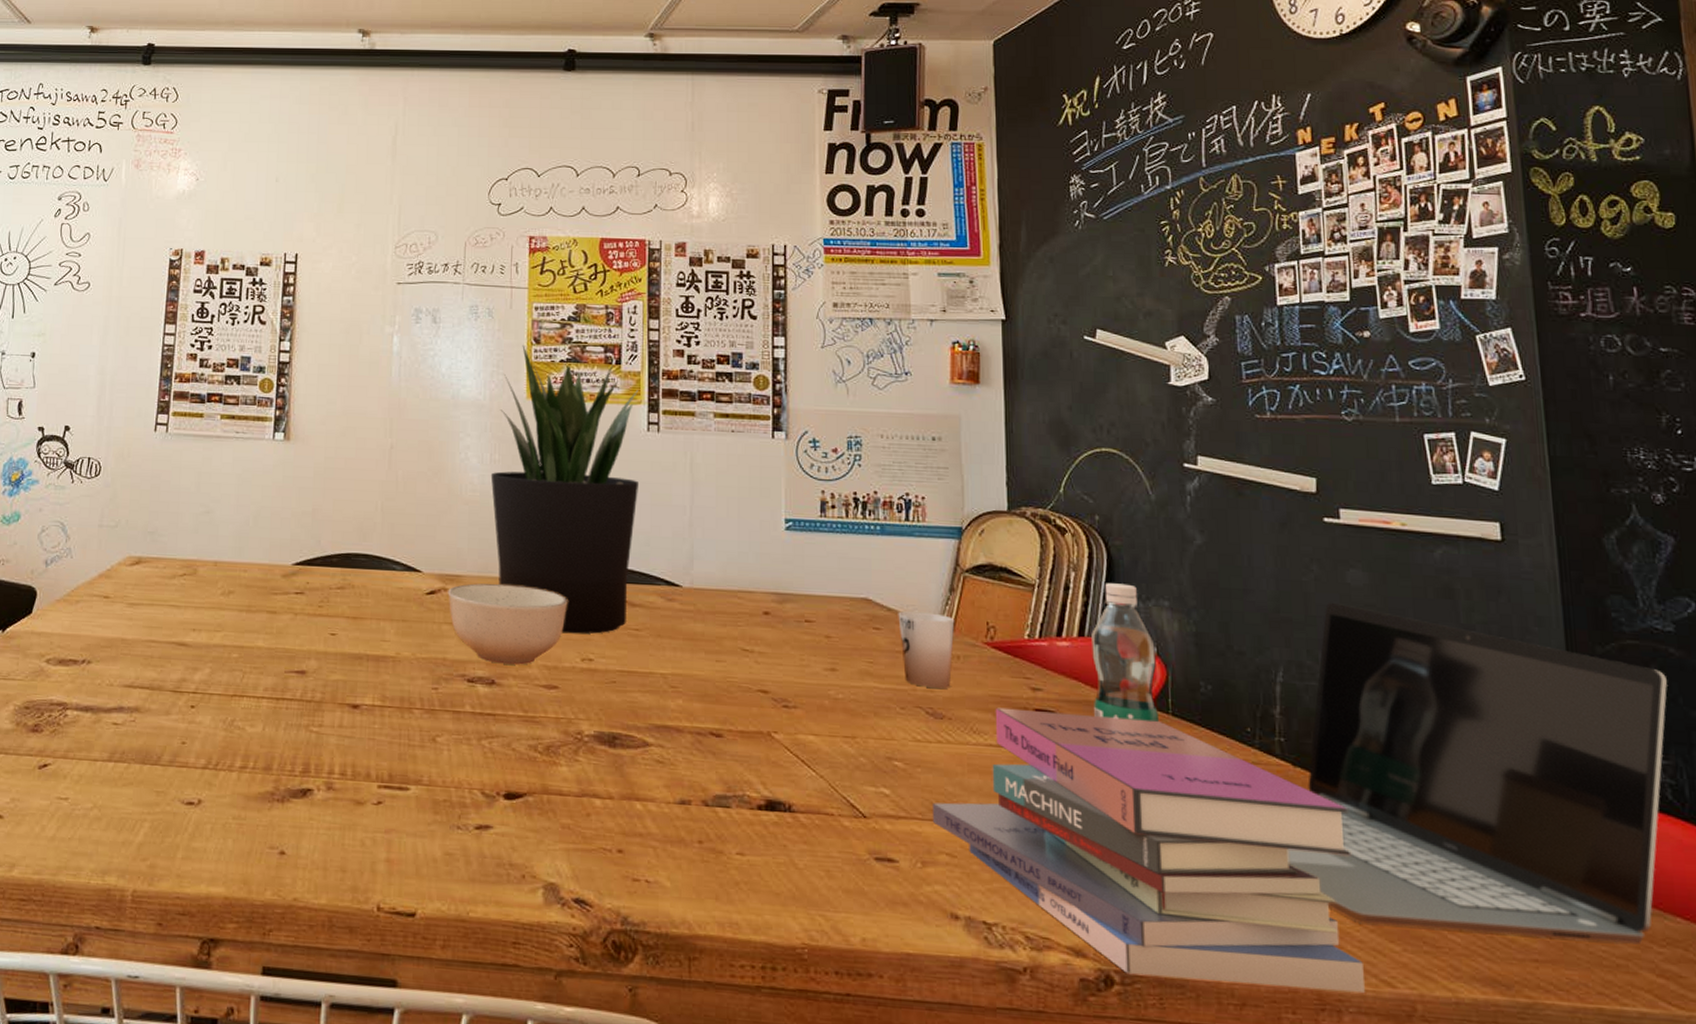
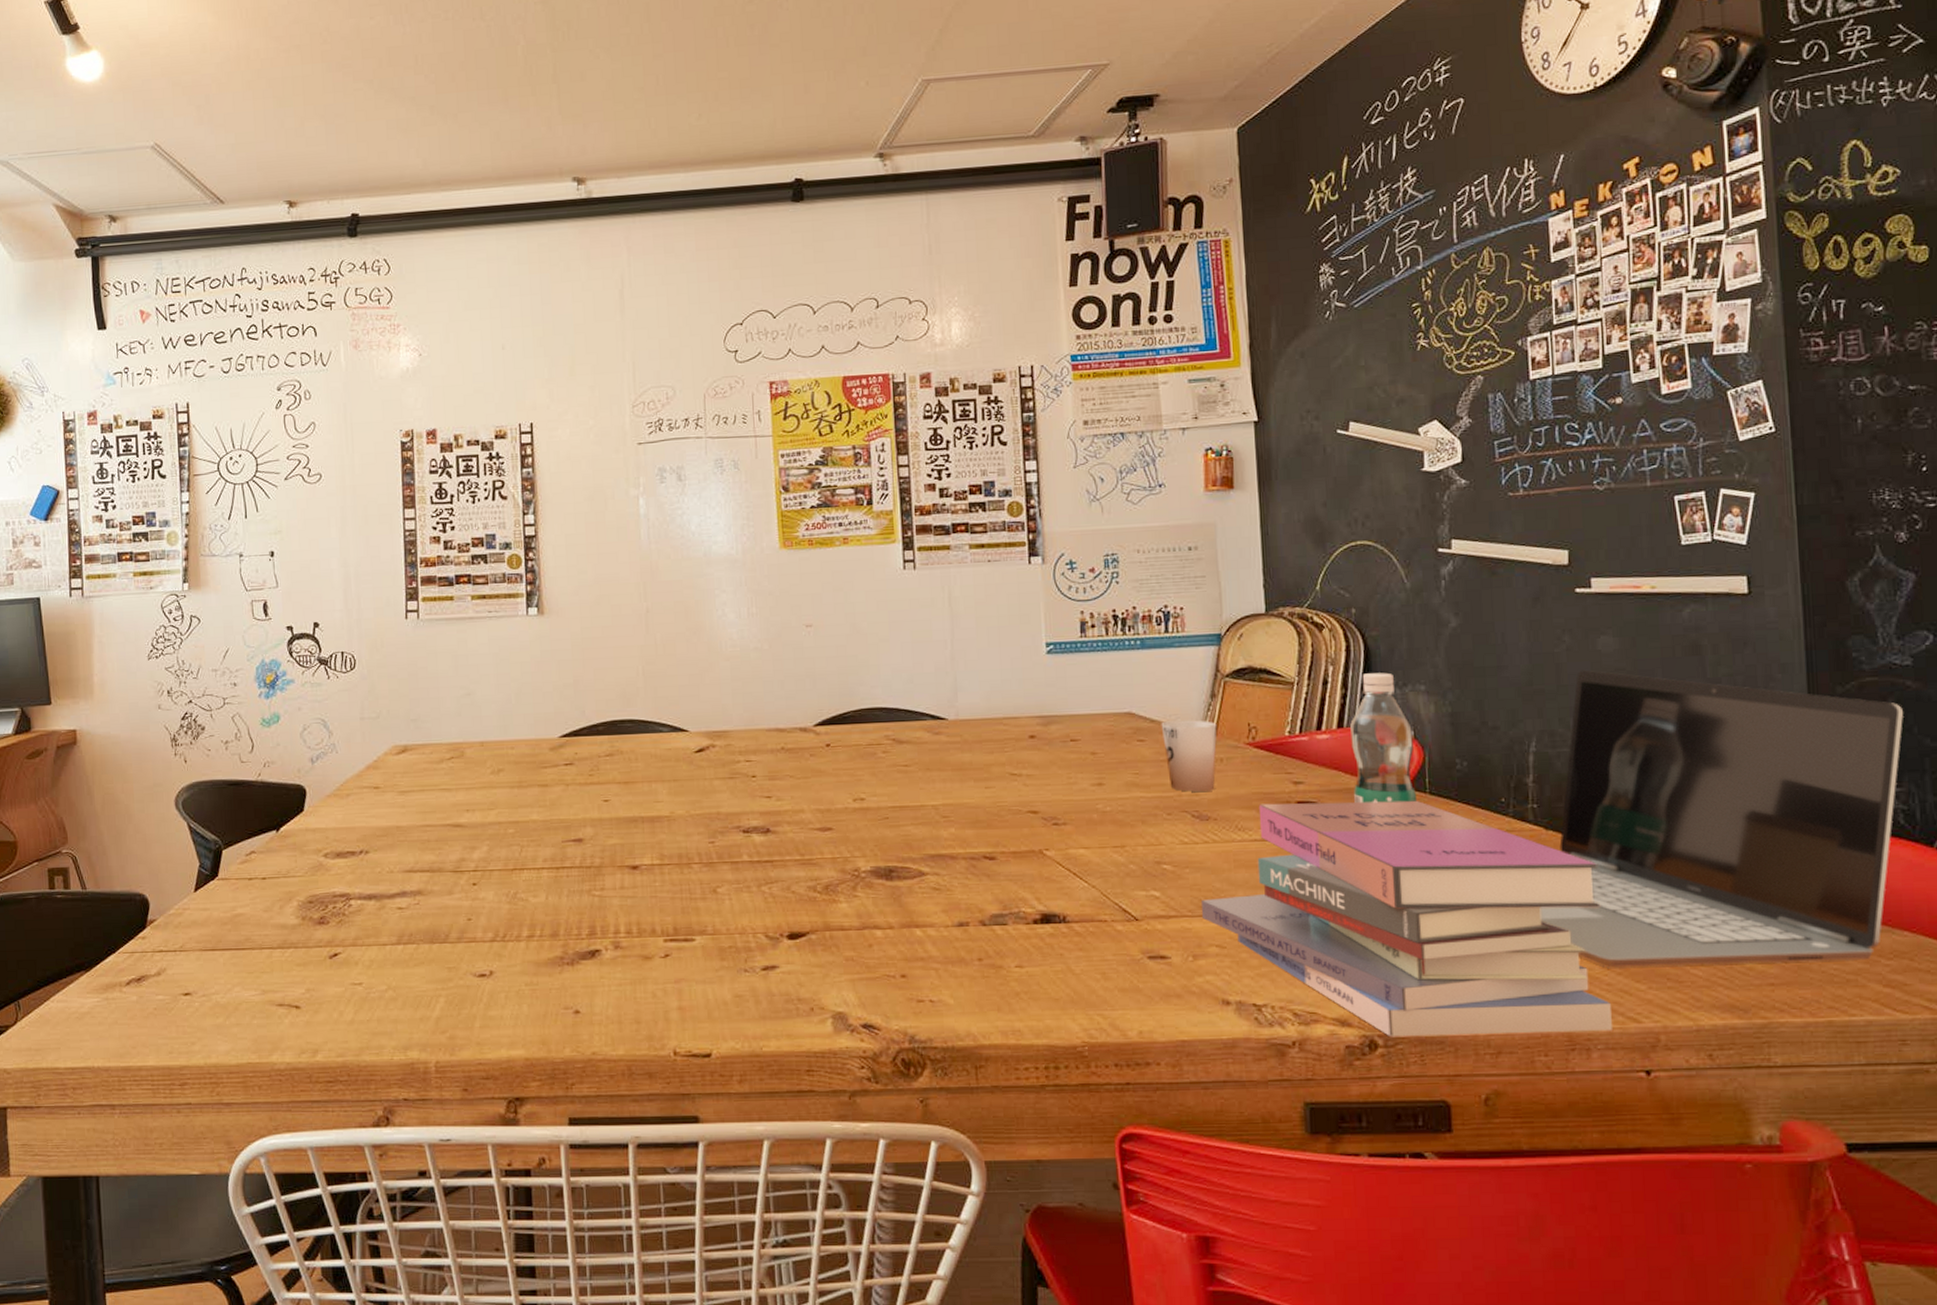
bowl: present [448,583,568,665] -> none [716,734,836,812]
planter: present [490,345,639,634] -> none [749,495,899,775]

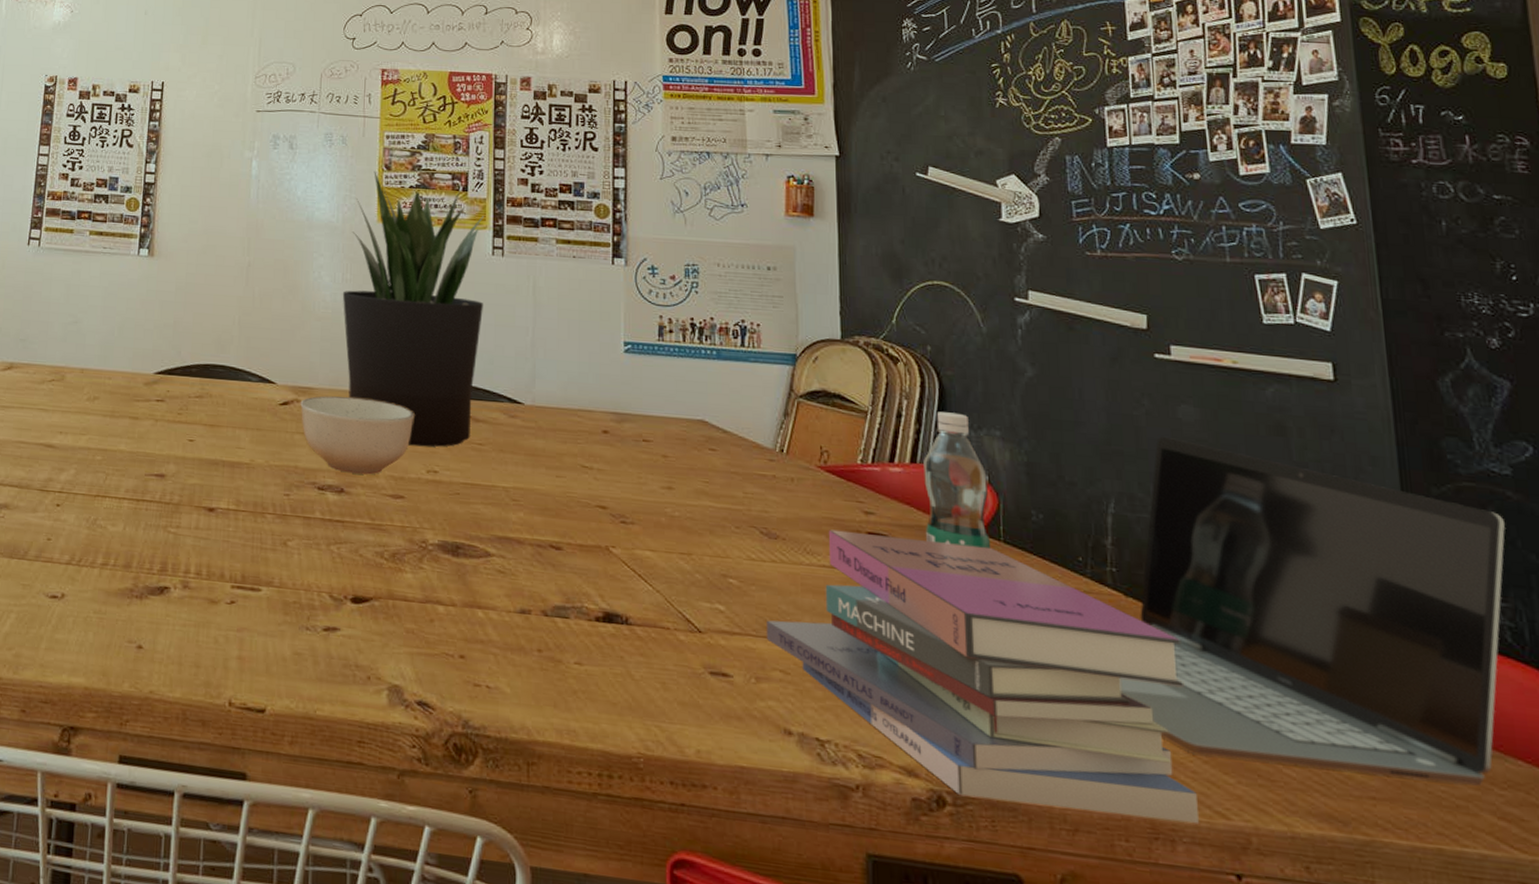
bowl: none [716,734,836,812] -> present [300,396,415,475]
planter: none [749,495,899,775] -> present [342,171,485,447]
cup: present [1161,720,1217,792] -> none [733,433,789,510]

